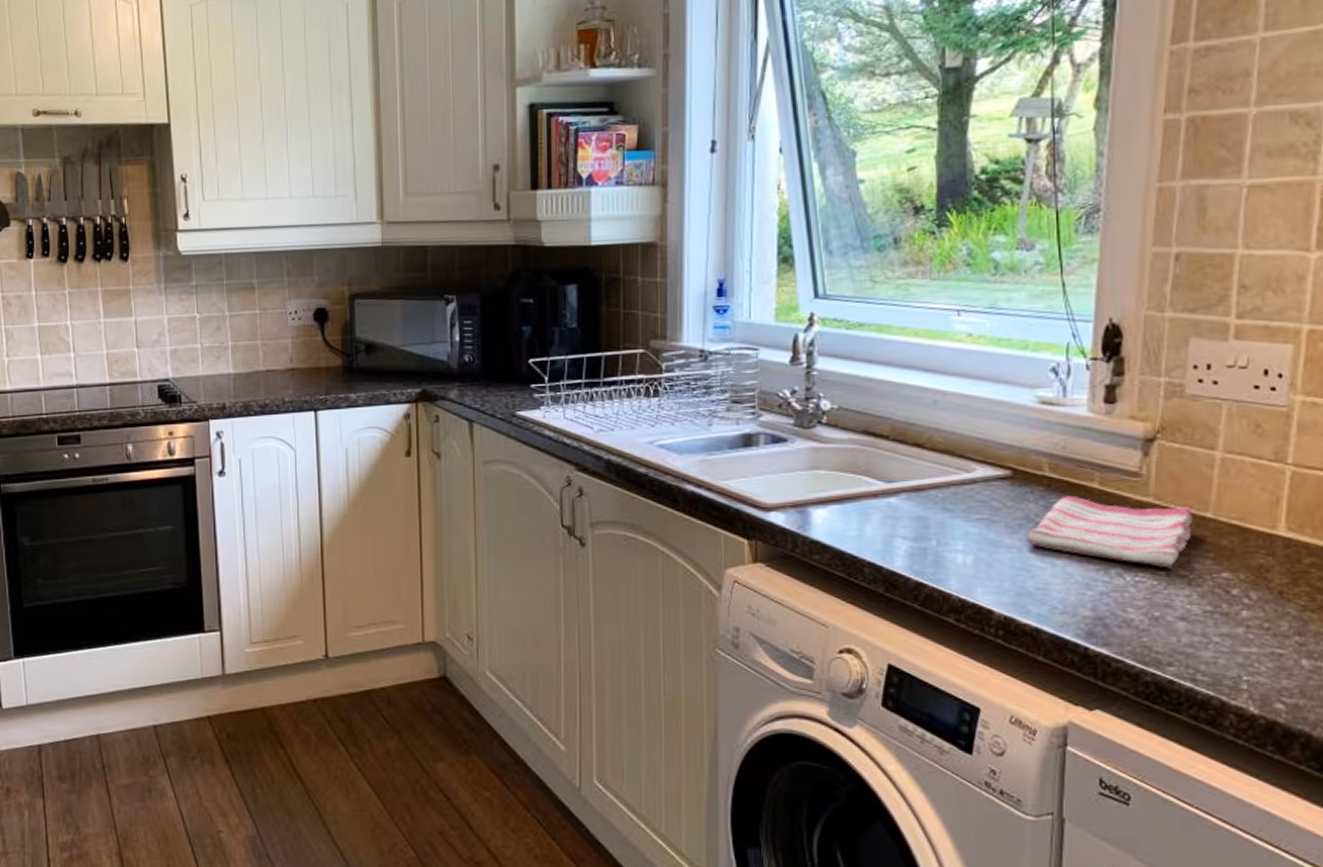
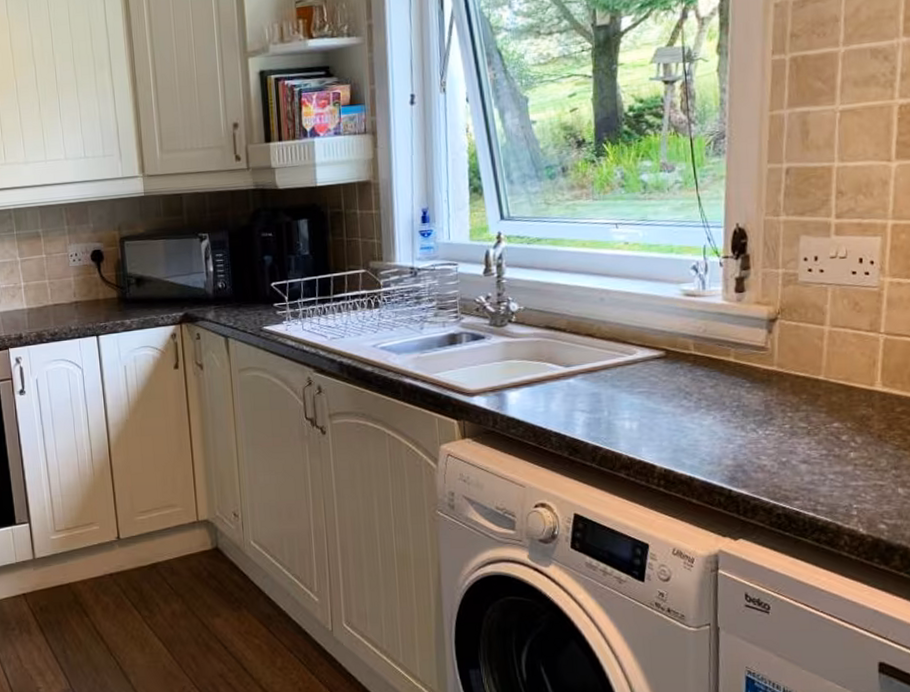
dish towel: present [1027,495,1193,569] -> none [679,368,809,422]

